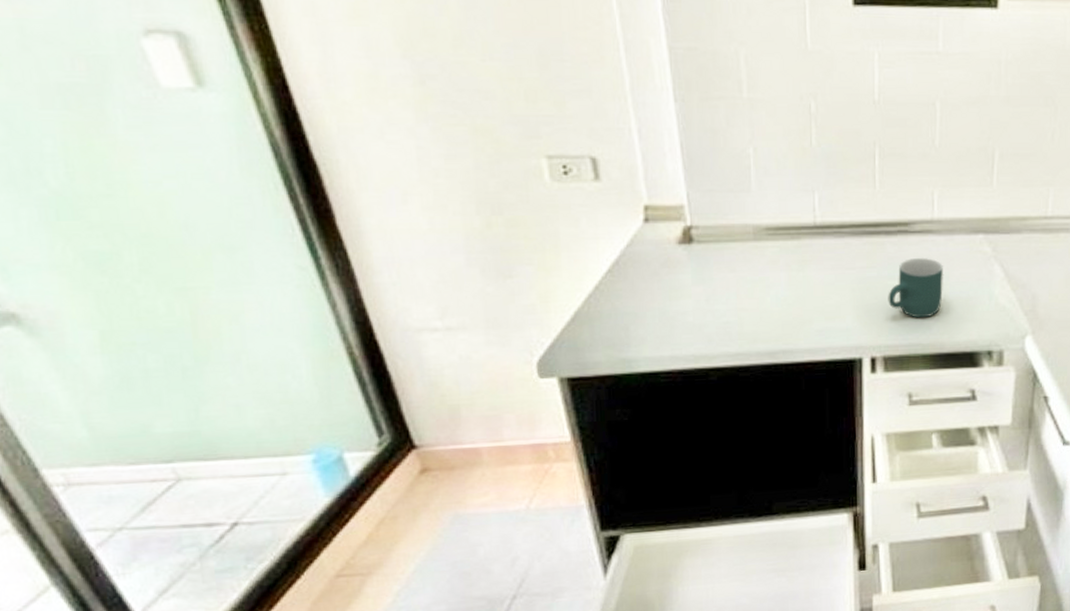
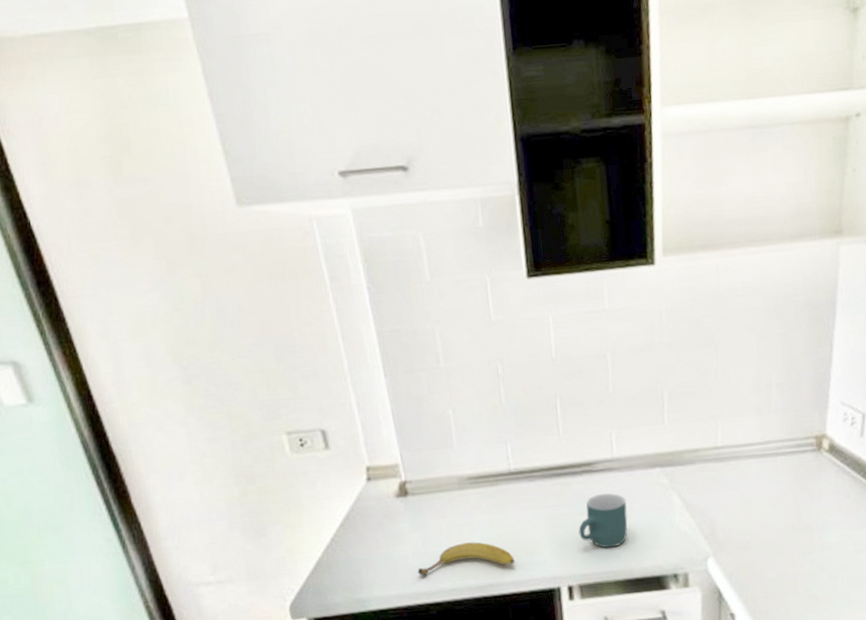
fruit: none [697,301,813,337] -> present [417,542,515,576]

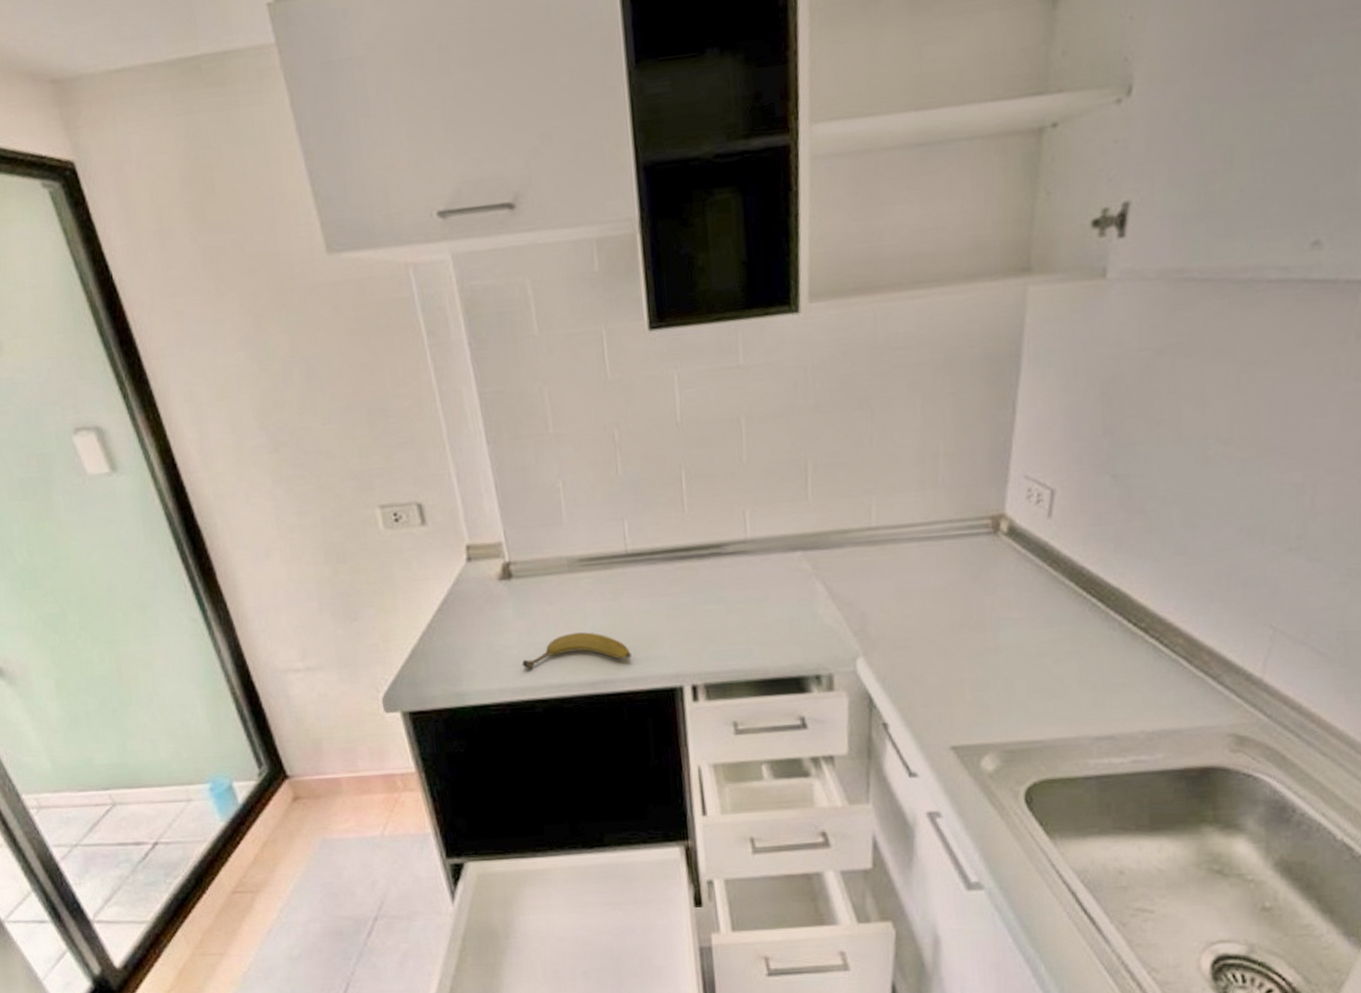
mug: present [578,493,628,548] -> none [705,579,763,643]

